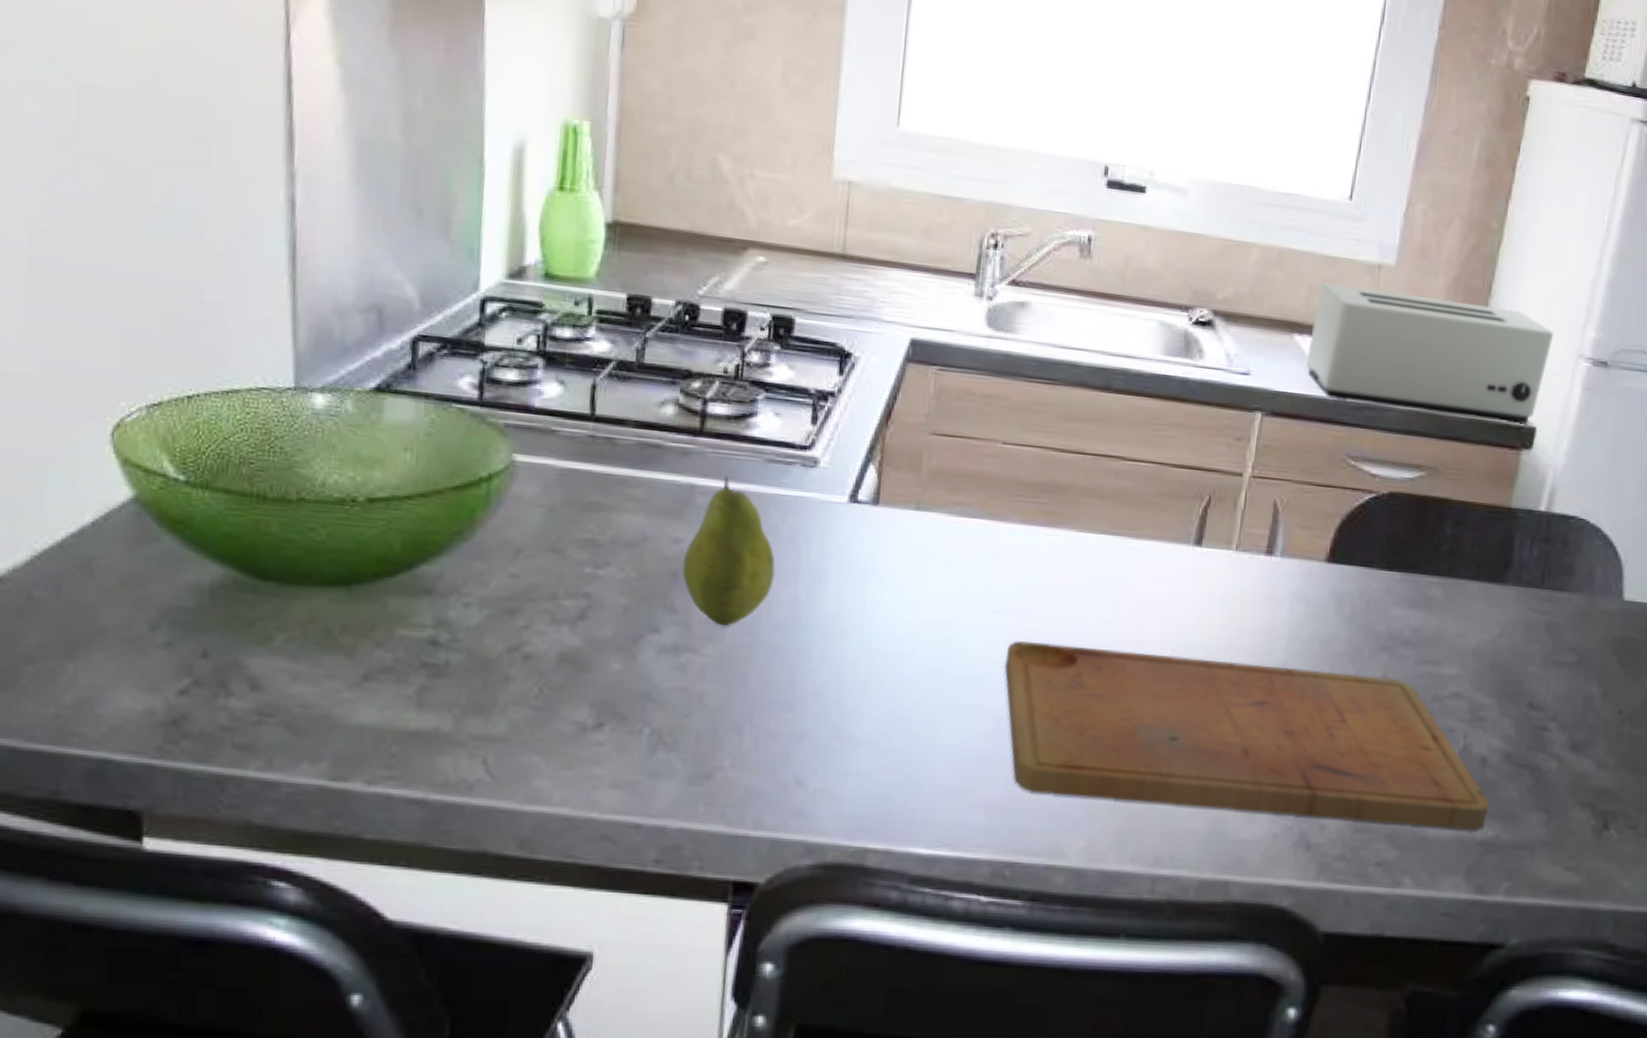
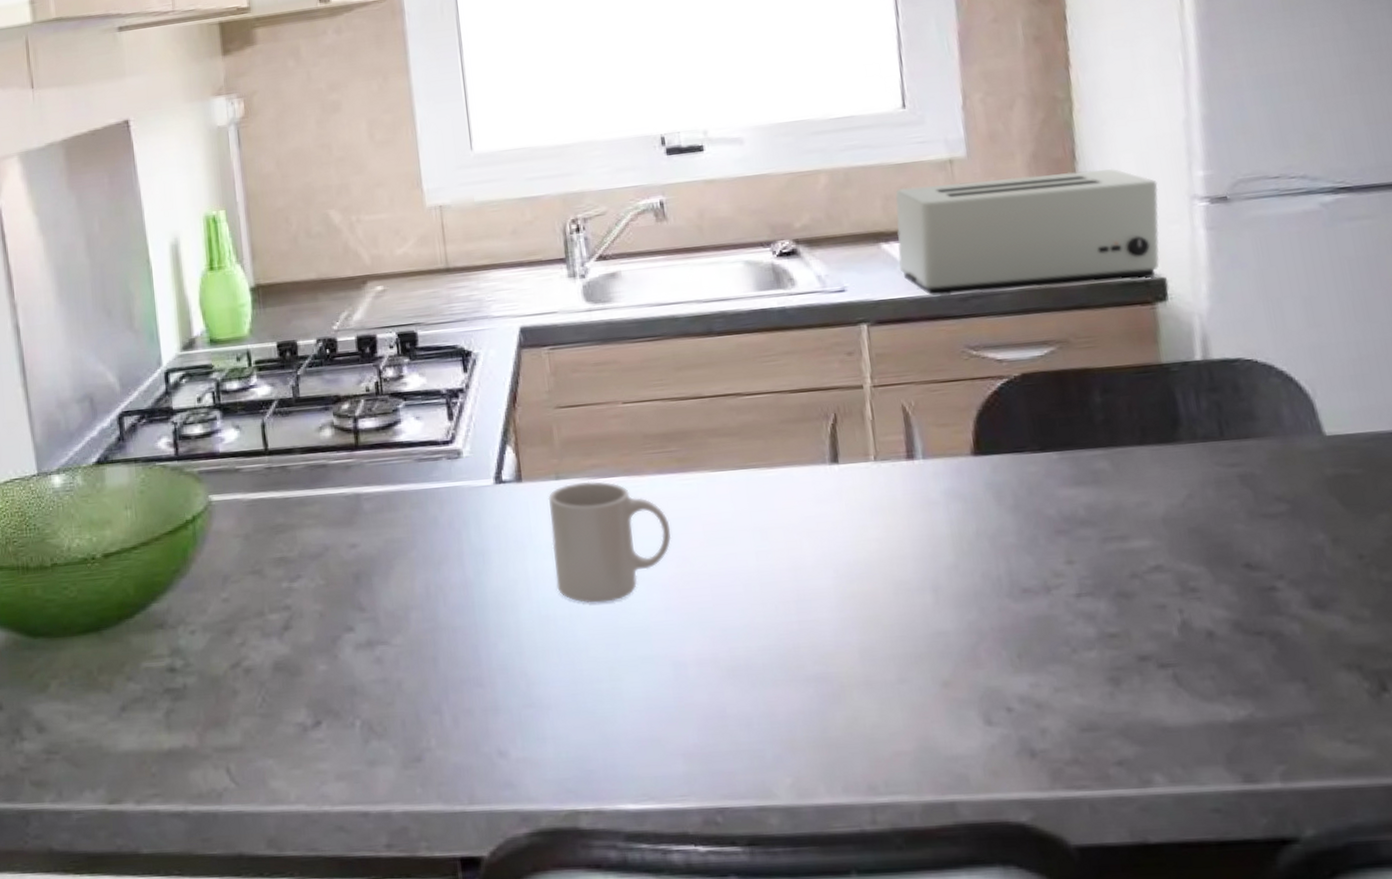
fruit: present [682,475,776,627] -> none [361,480,443,616]
mug: none [893,517,1024,646] -> present [548,481,672,604]
cutting board: present [1005,641,1489,831] -> none [669,562,1233,734]

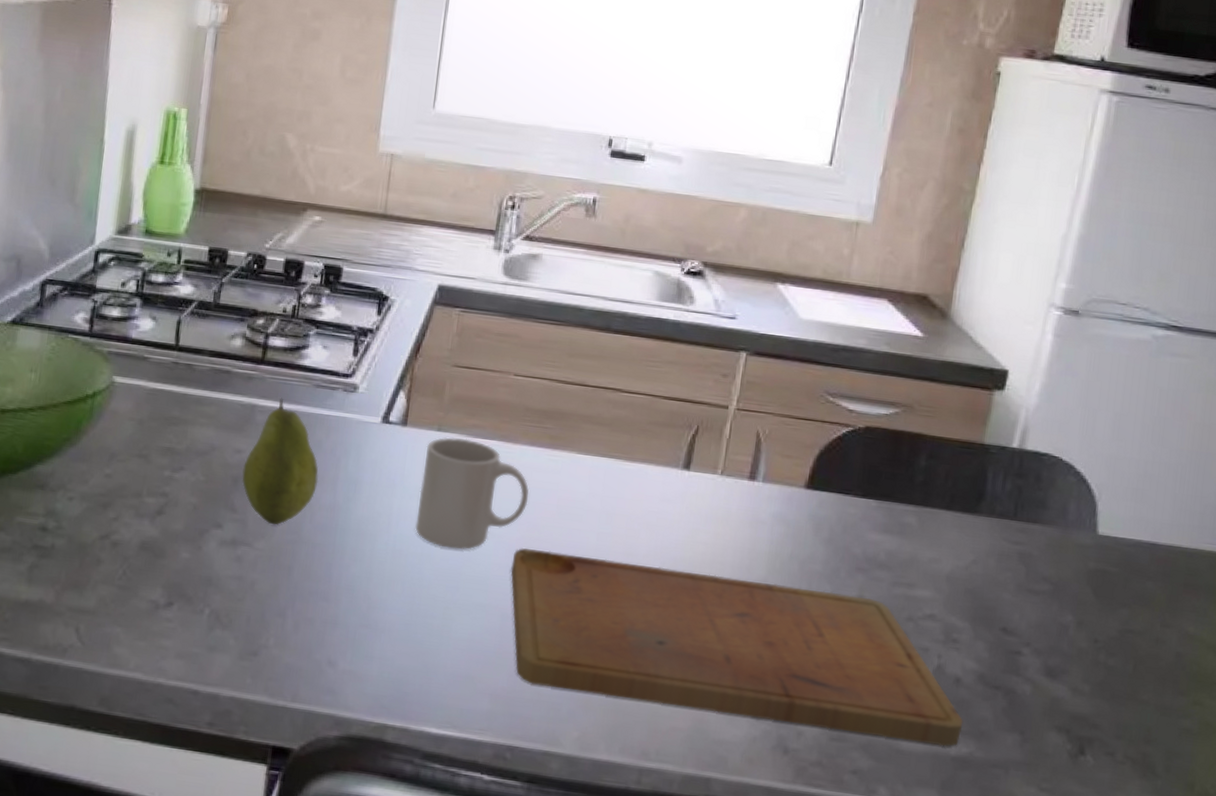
fruit: none [361,480,443,616] -> present [242,398,319,526]
cutting board: none [669,562,1233,734] -> present [511,548,963,746]
toaster: present [895,168,1160,296] -> none [787,237,1026,367]

